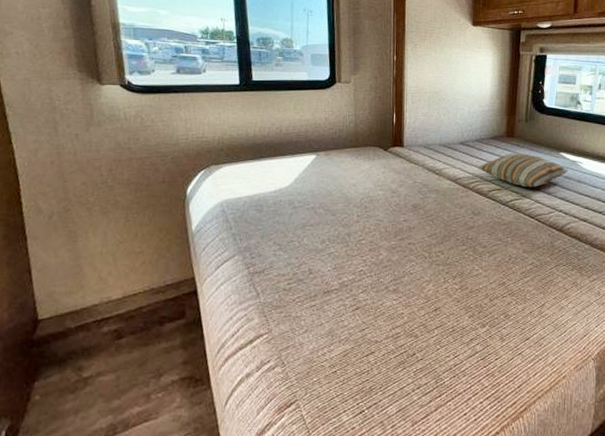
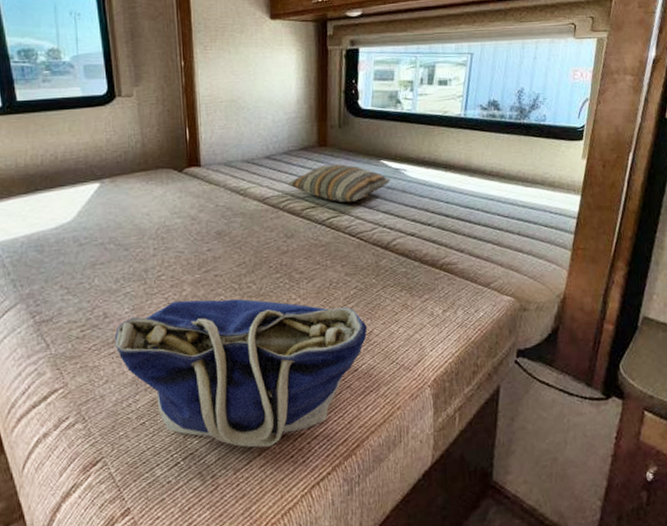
tote bag: none [316,263,540,404] -> present [114,299,368,448]

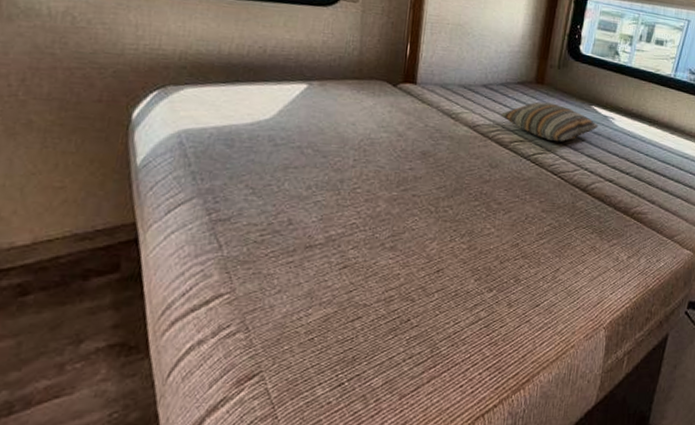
tote bag: present [114,299,368,448] -> none [294,216,555,375]

